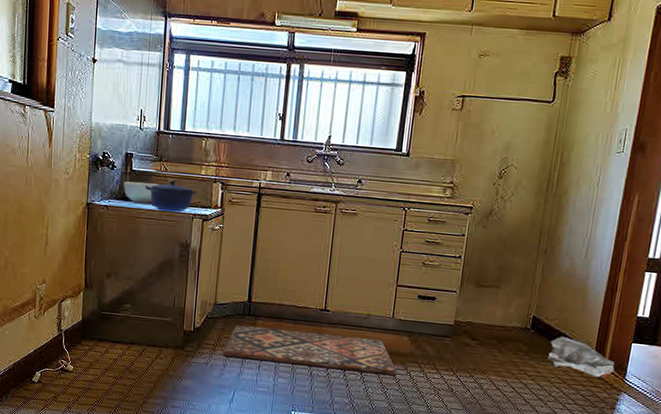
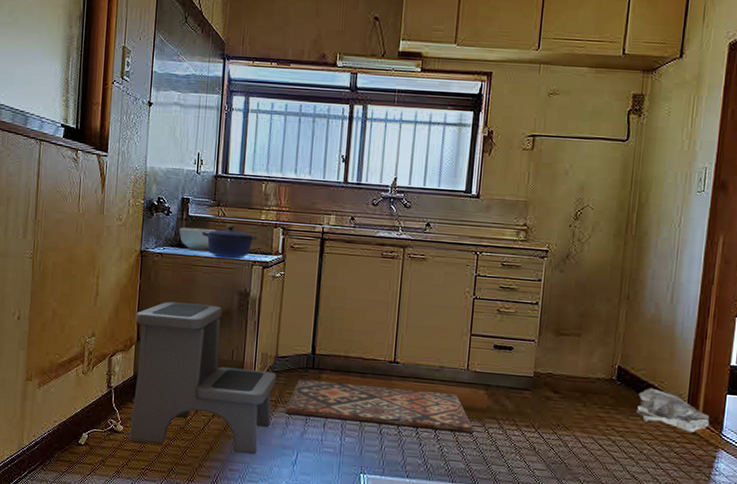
step stool: none [78,251,216,393] -> present [129,301,277,455]

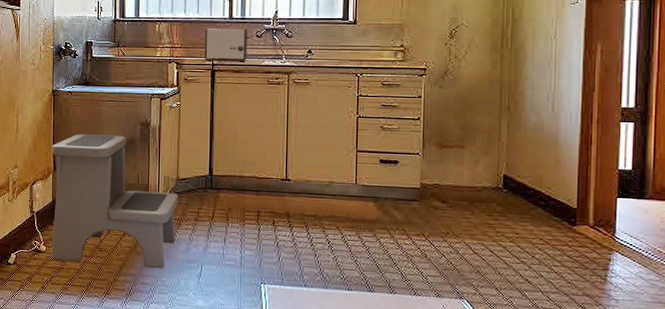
bowl: present [179,227,217,251] -> none [85,67,118,88]
cooking pot: present [201,224,258,258] -> none [104,63,154,92]
doormat: present [284,378,474,433] -> none [188,198,366,243]
toaster: none [313,192,365,232] -> present [204,28,250,62]
plastic bag: present [636,387,710,432] -> none [525,194,602,236]

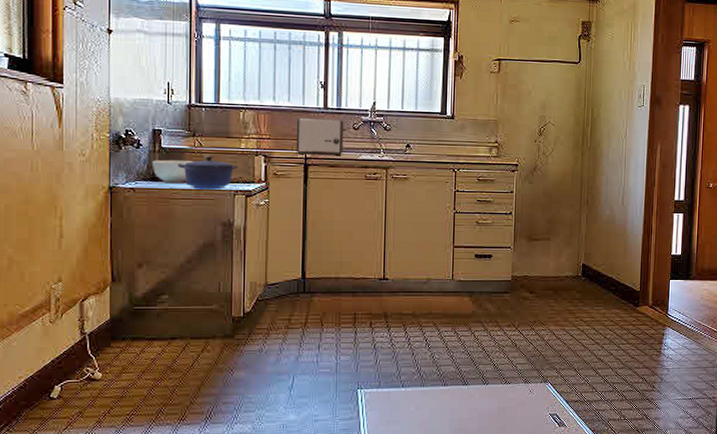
step stool: present [51,134,179,269] -> none [108,238,267,387]
bowl: none [85,67,118,88] -> present [153,159,194,184]
cooking pot: none [104,63,154,92] -> present [177,155,238,188]

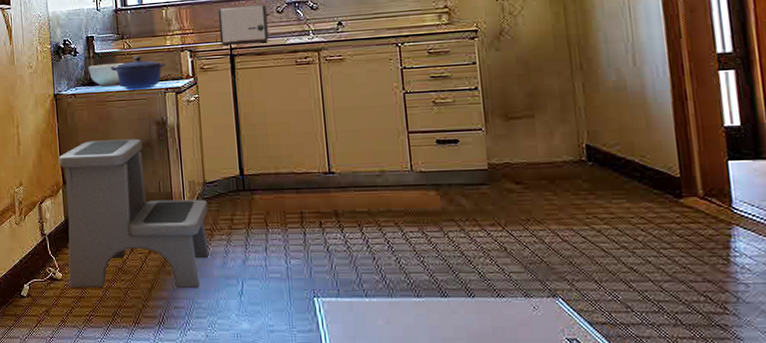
step stool: none [108,238,267,387] -> present [58,138,210,289]

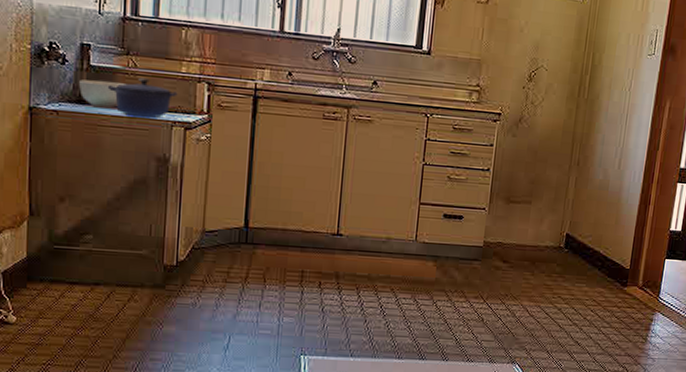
step stool: present [58,138,210,289] -> none [24,168,204,341]
toaster: present [217,5,270,46] -> none [244,42,305,90]

